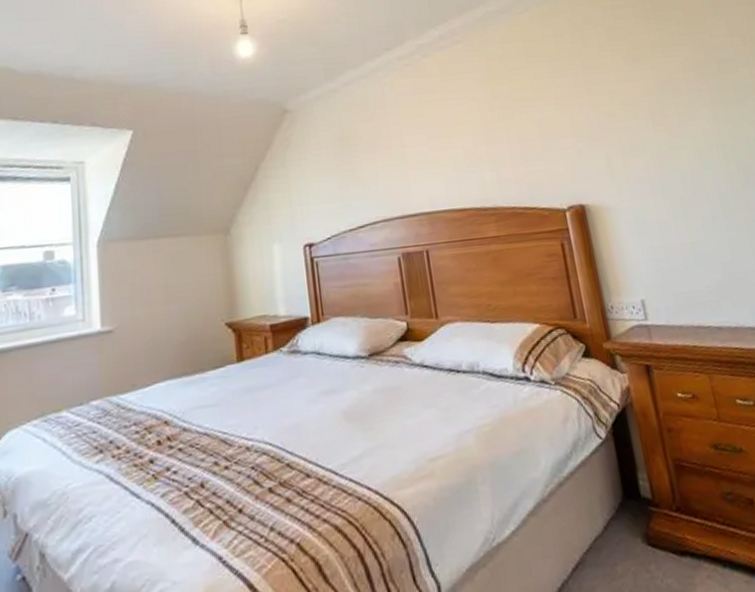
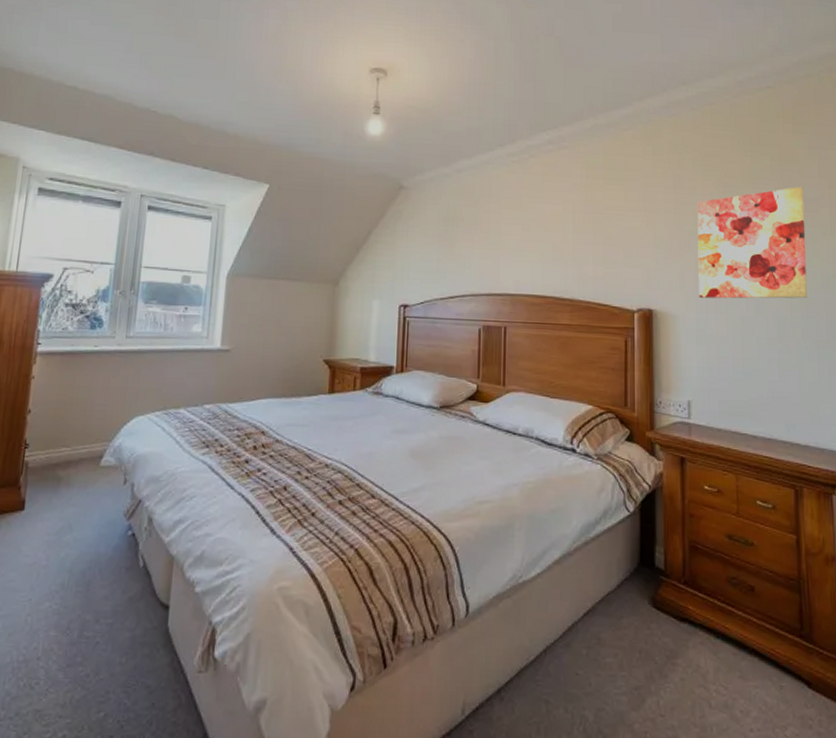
wall art: none [610,47,744,184] -> present [697,186,807,299]

